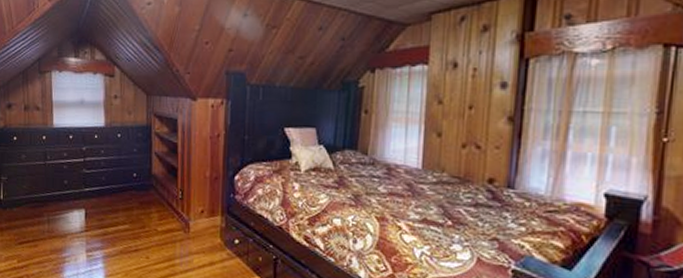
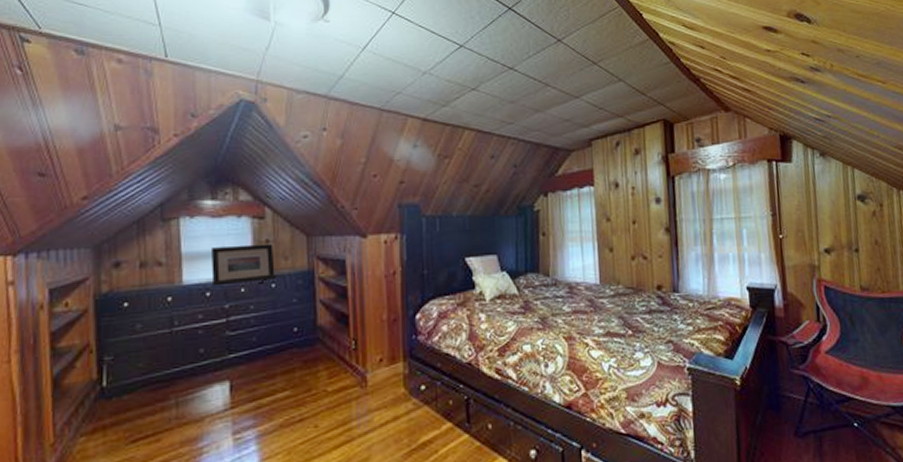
picture frame: none [74,98,121,132] -> present [211,243,275,286]

